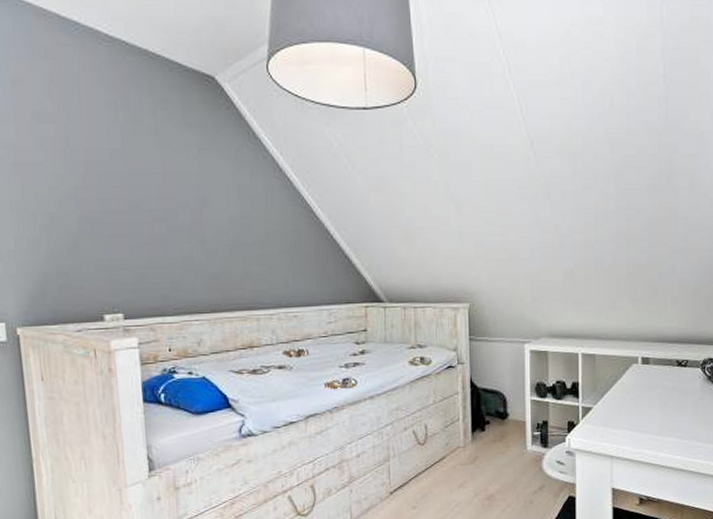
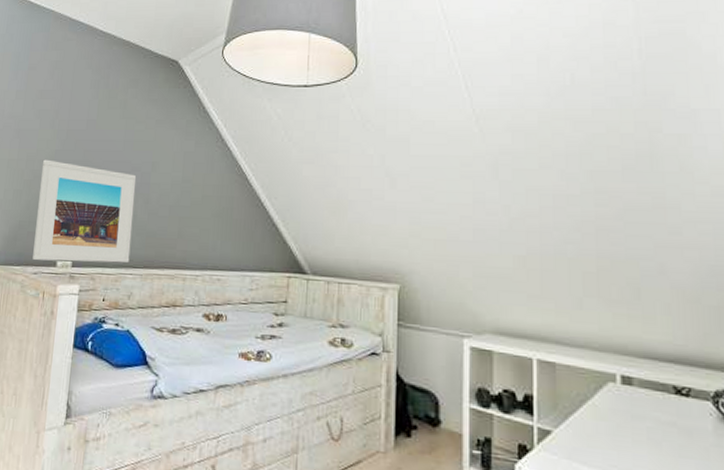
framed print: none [59,199,193,316] -> present [32,159,137,263]

